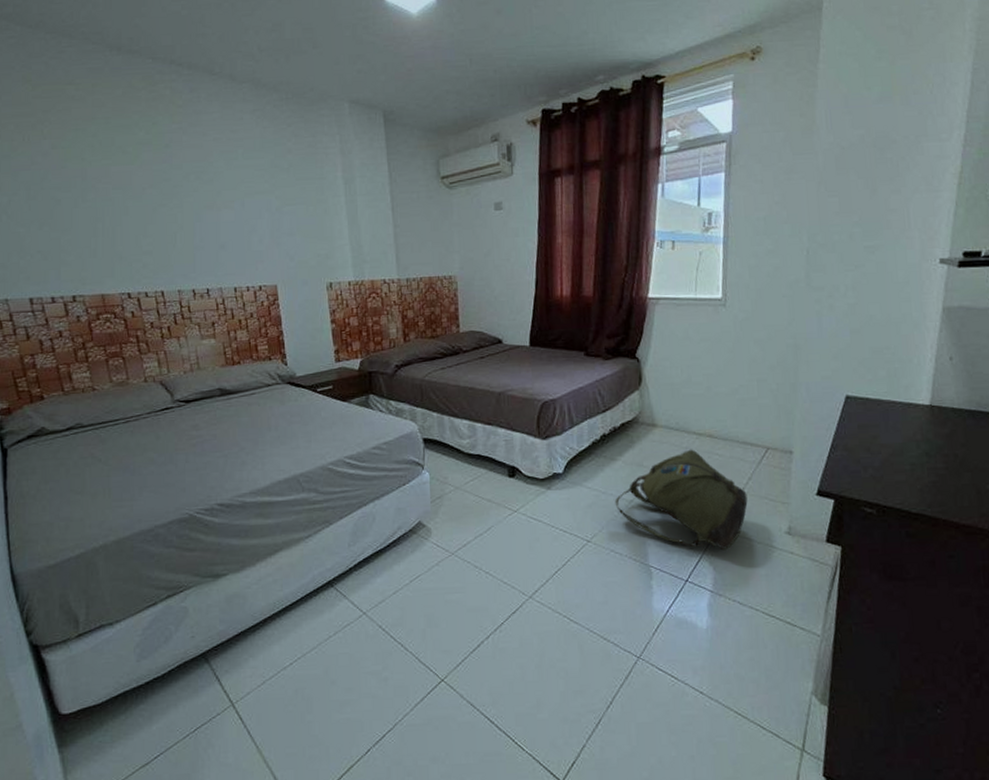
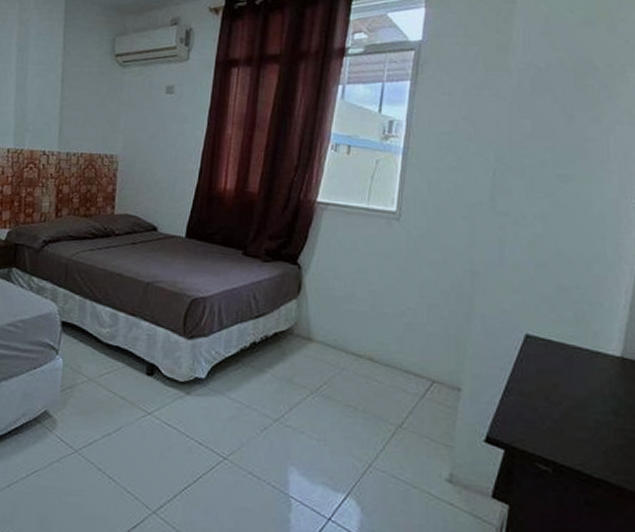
backpack: present [614,449,748,551] -> none [258,371,406,491]

